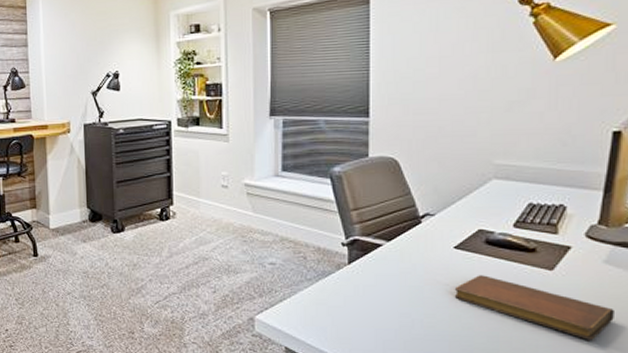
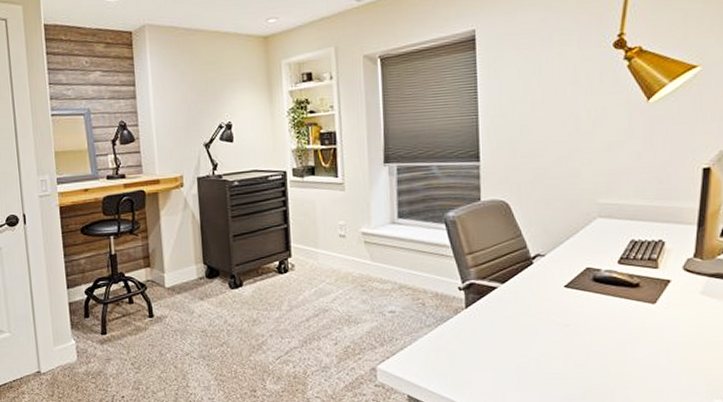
notebook: present [454,275,614,340] -> none [566,312,712,369]

